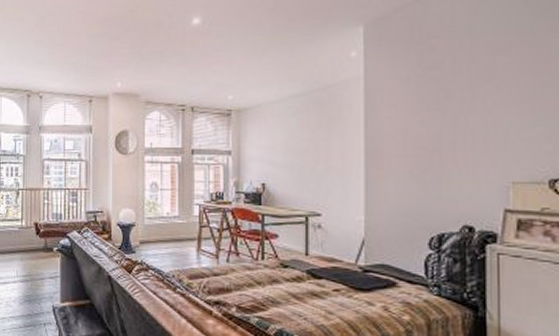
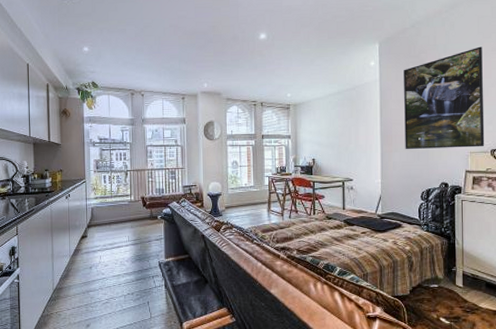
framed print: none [402,26,538,176] -> present [404,46,485,150]

